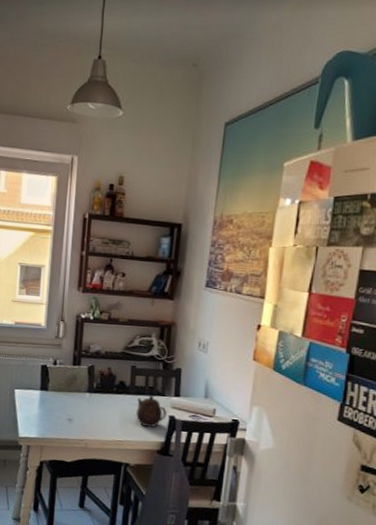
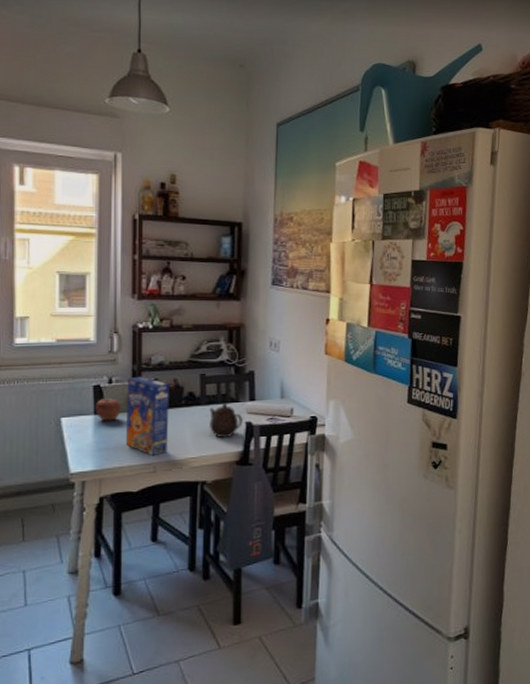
apple: none [41,377,63,398] -> present [95,398,121,421]
cereal box: none [64,361,104,434] -> present [126,376,169,457]

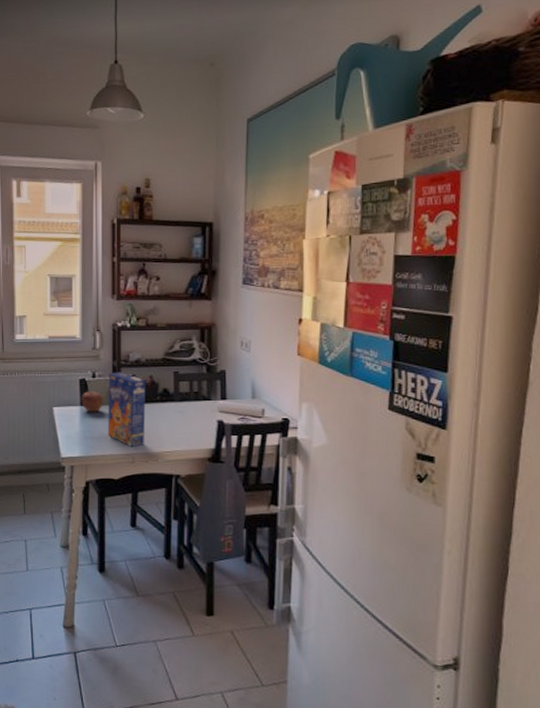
teapot: present [209,403,243,439] -> none [183,401,214,435]

